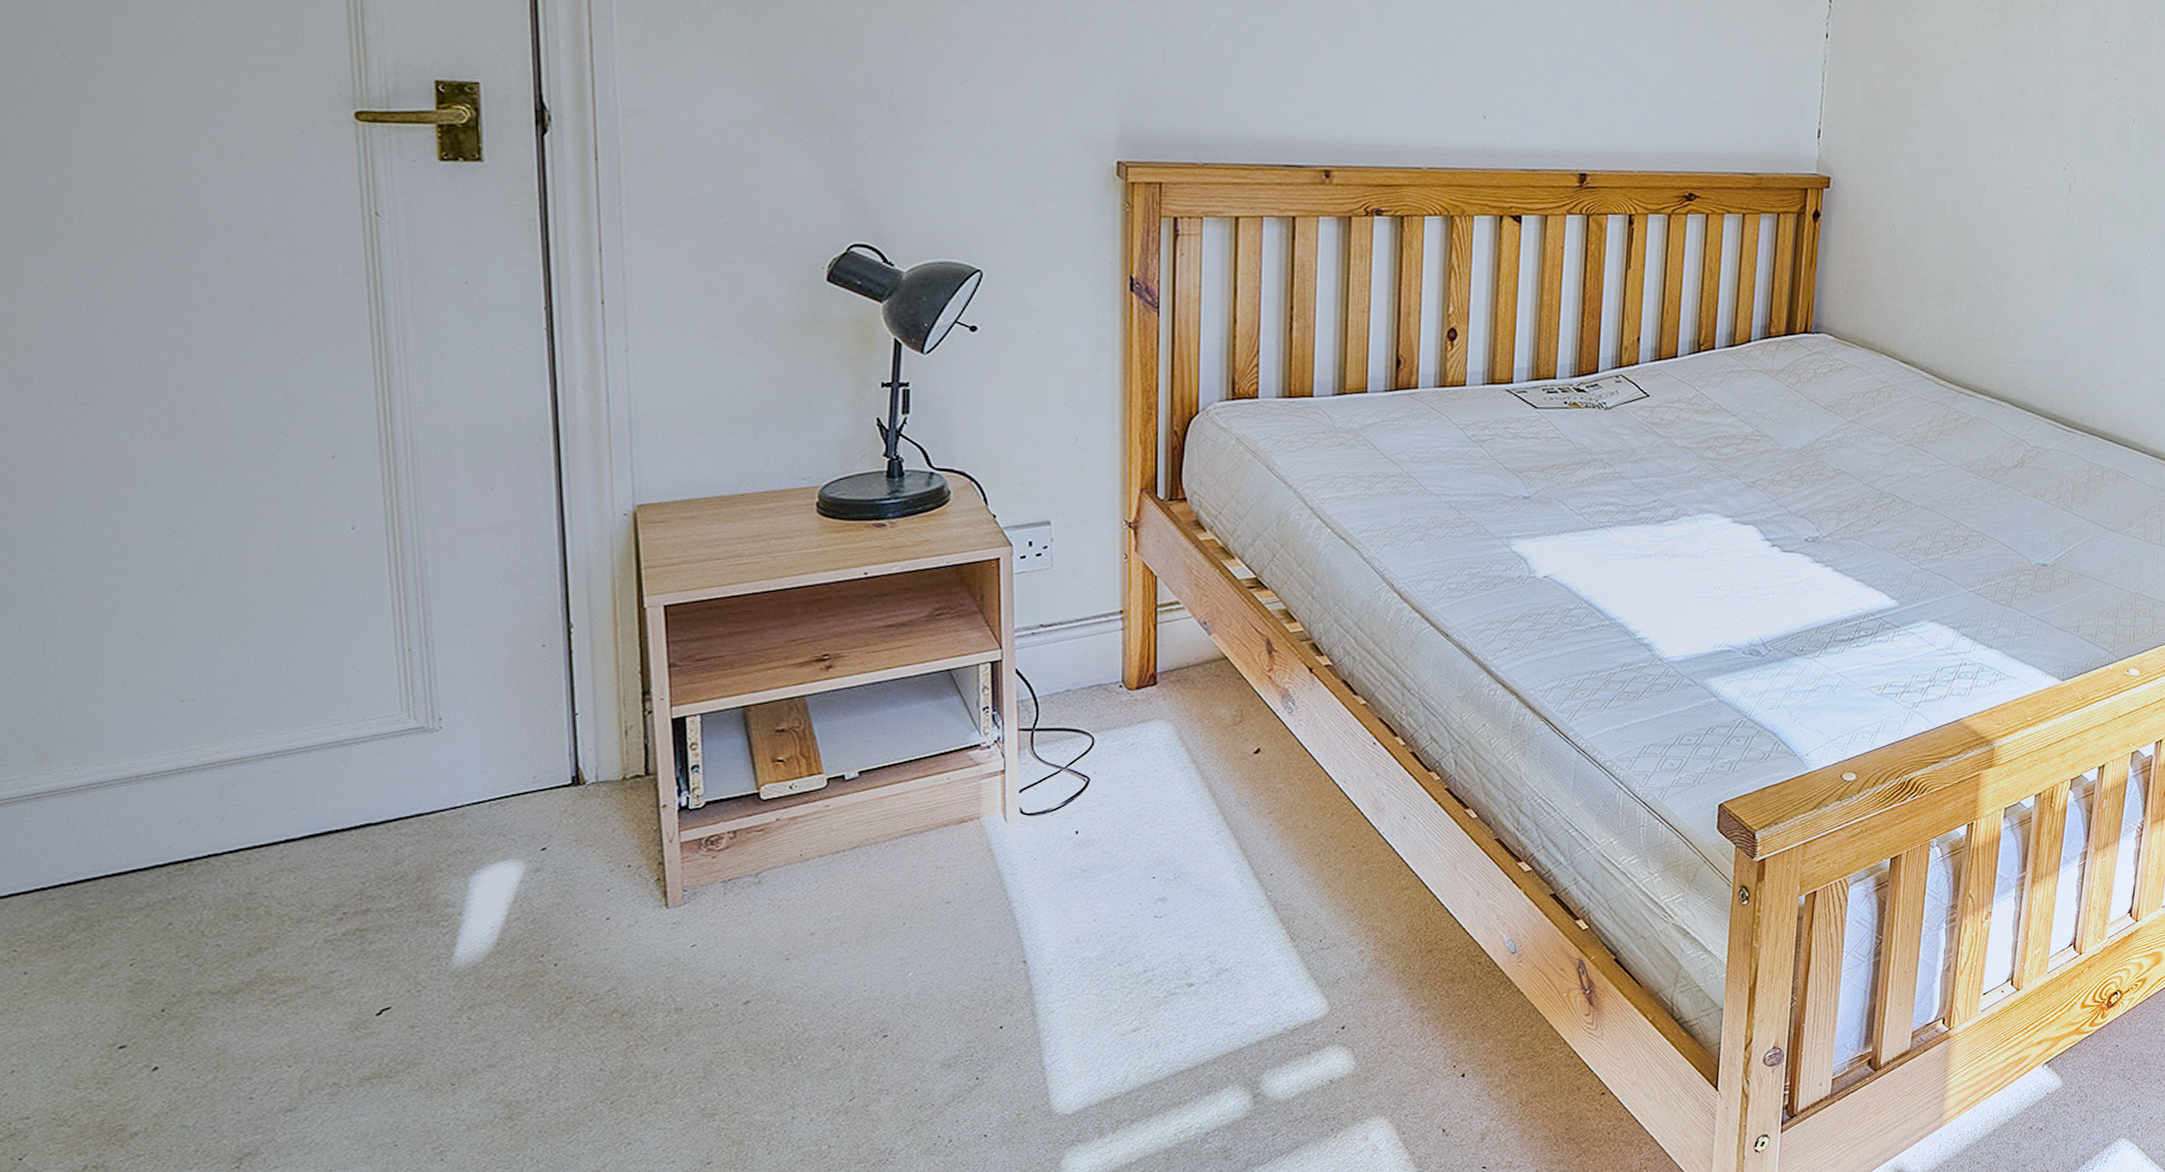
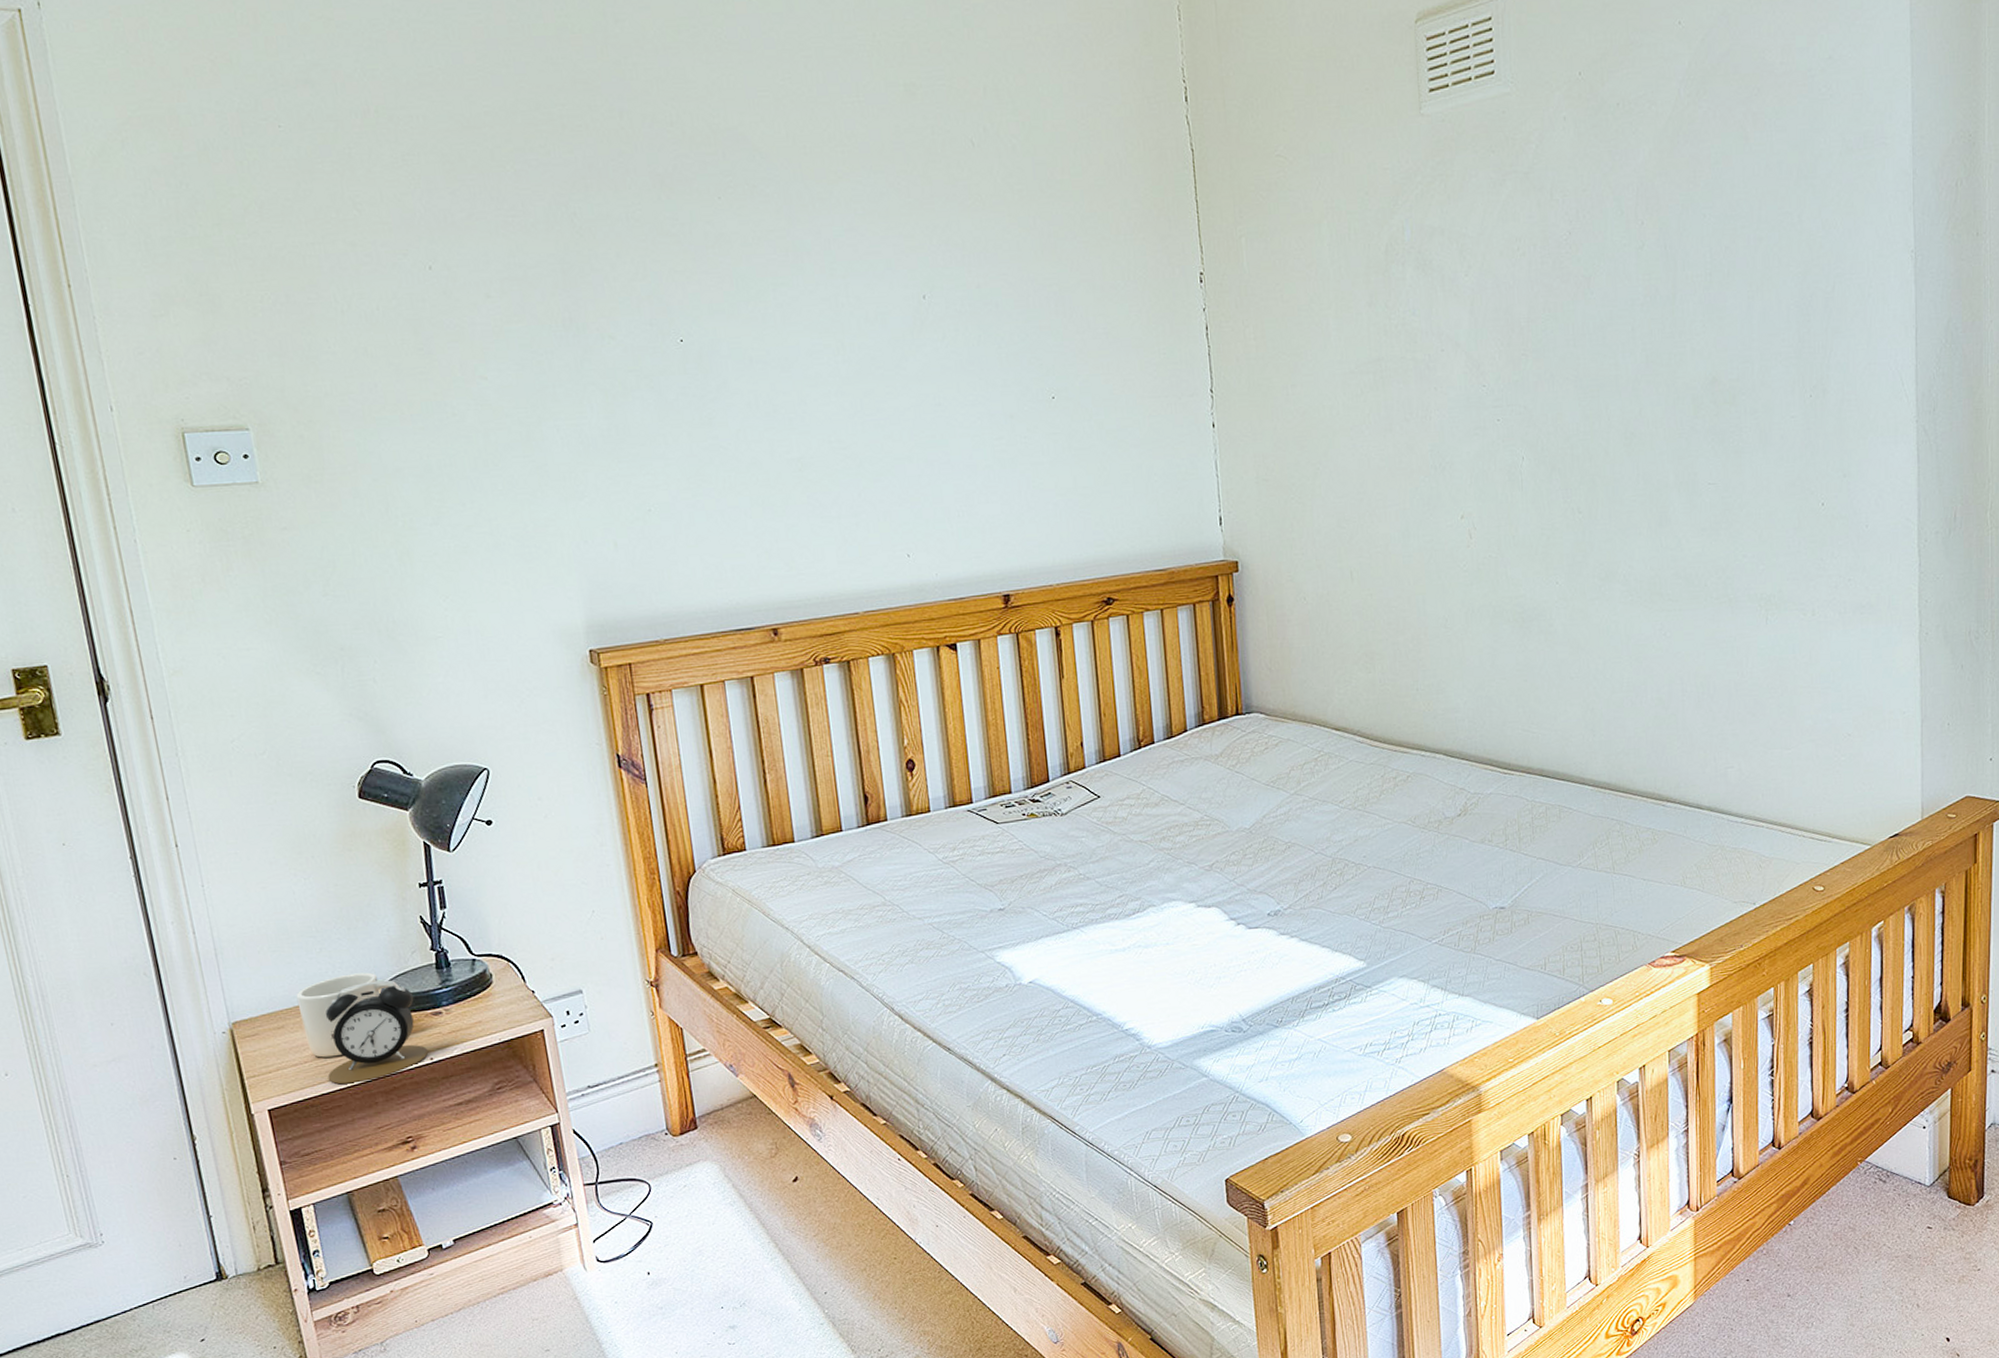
mug: none [718,469,841,557] -> present [296,972,399,1058]
alarm clock: none [741,481,862,589] -> present [325,980,428,1085]

